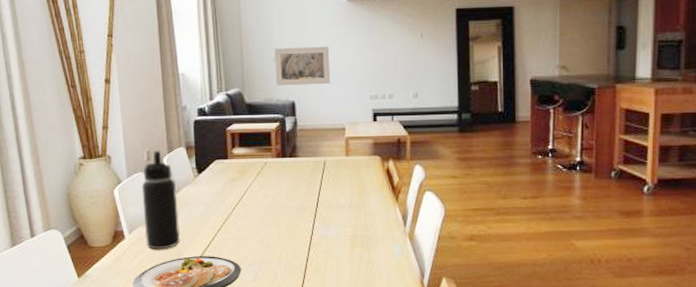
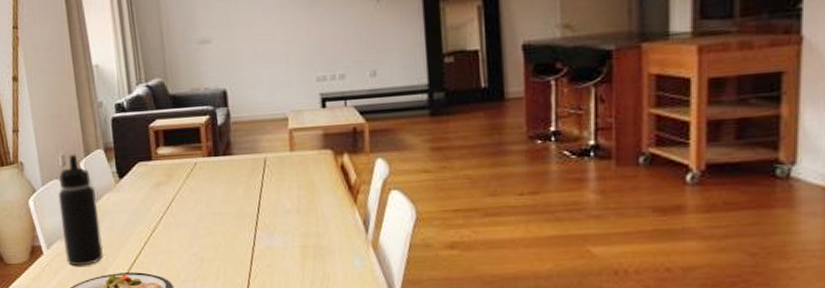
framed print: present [274,46,331,86] -> none [199,21,268,73]

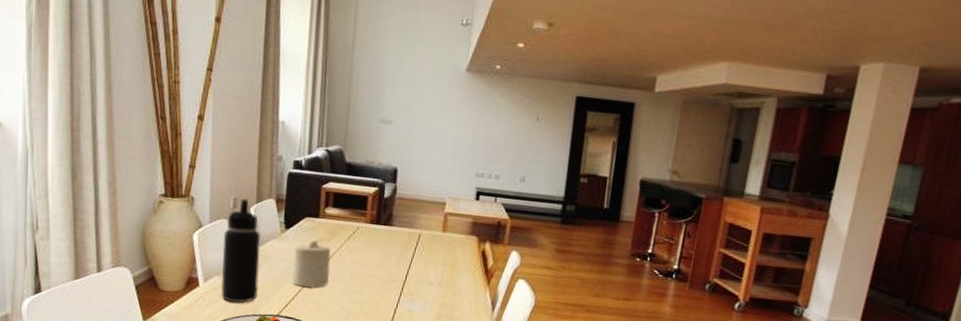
candle: none [132,185,175,238] -> present [292,240,331,288]

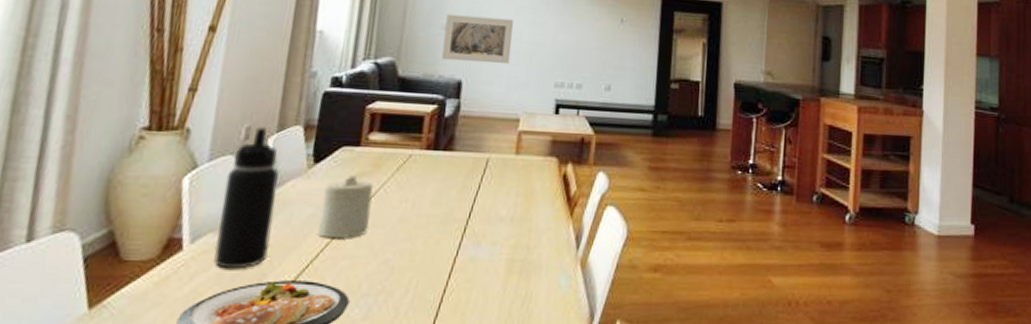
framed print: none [380,109,441,155] -> present [441,14,514,64]

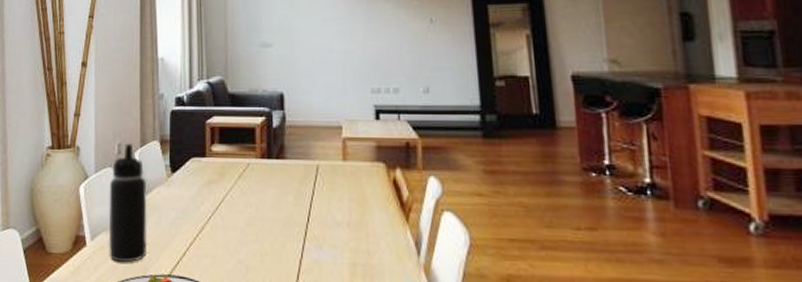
candle: present [317,175,374,238] -> none [182,183,222,239]
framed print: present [441,14,514,64] -> none [262,31,325,75]

